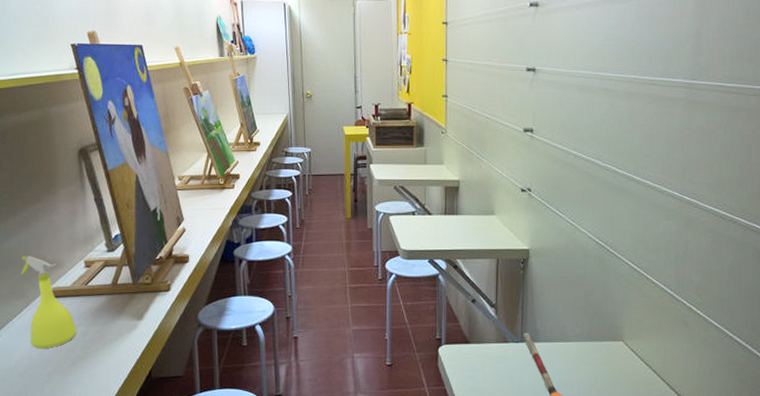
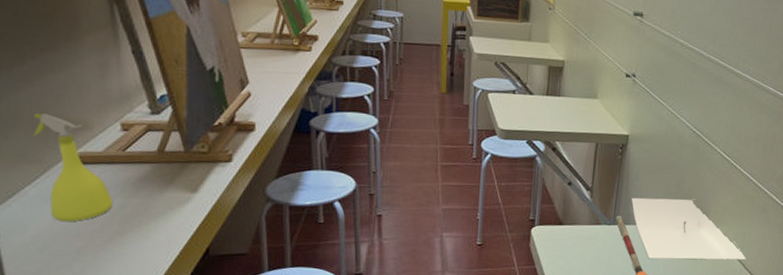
paper sheet: none [538,313,670,379] -> present [631,197,746,260]

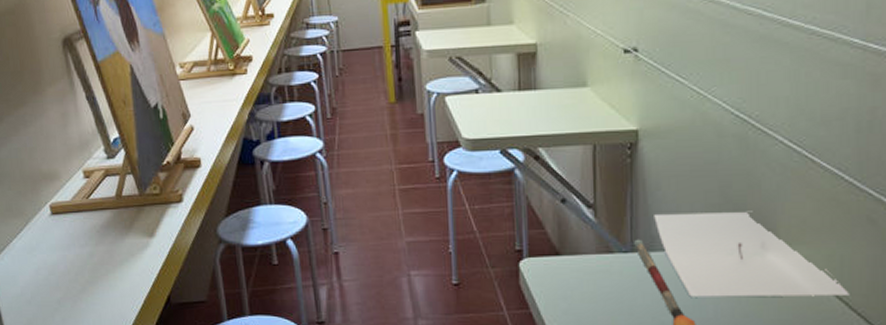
spray bottle: present [33,113,114,222] -> none [14,168,84,273]

